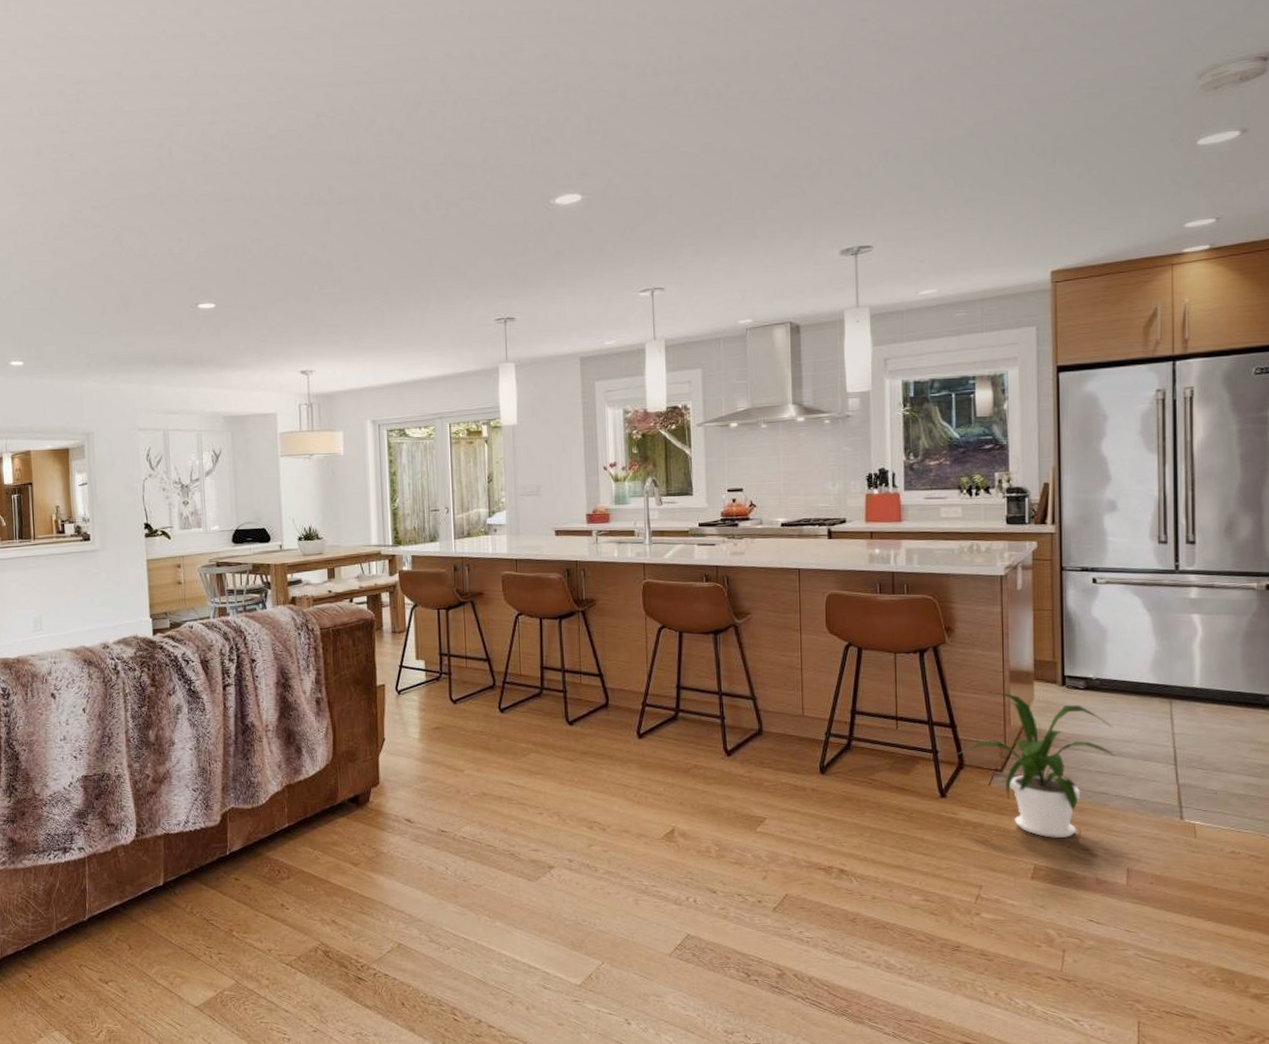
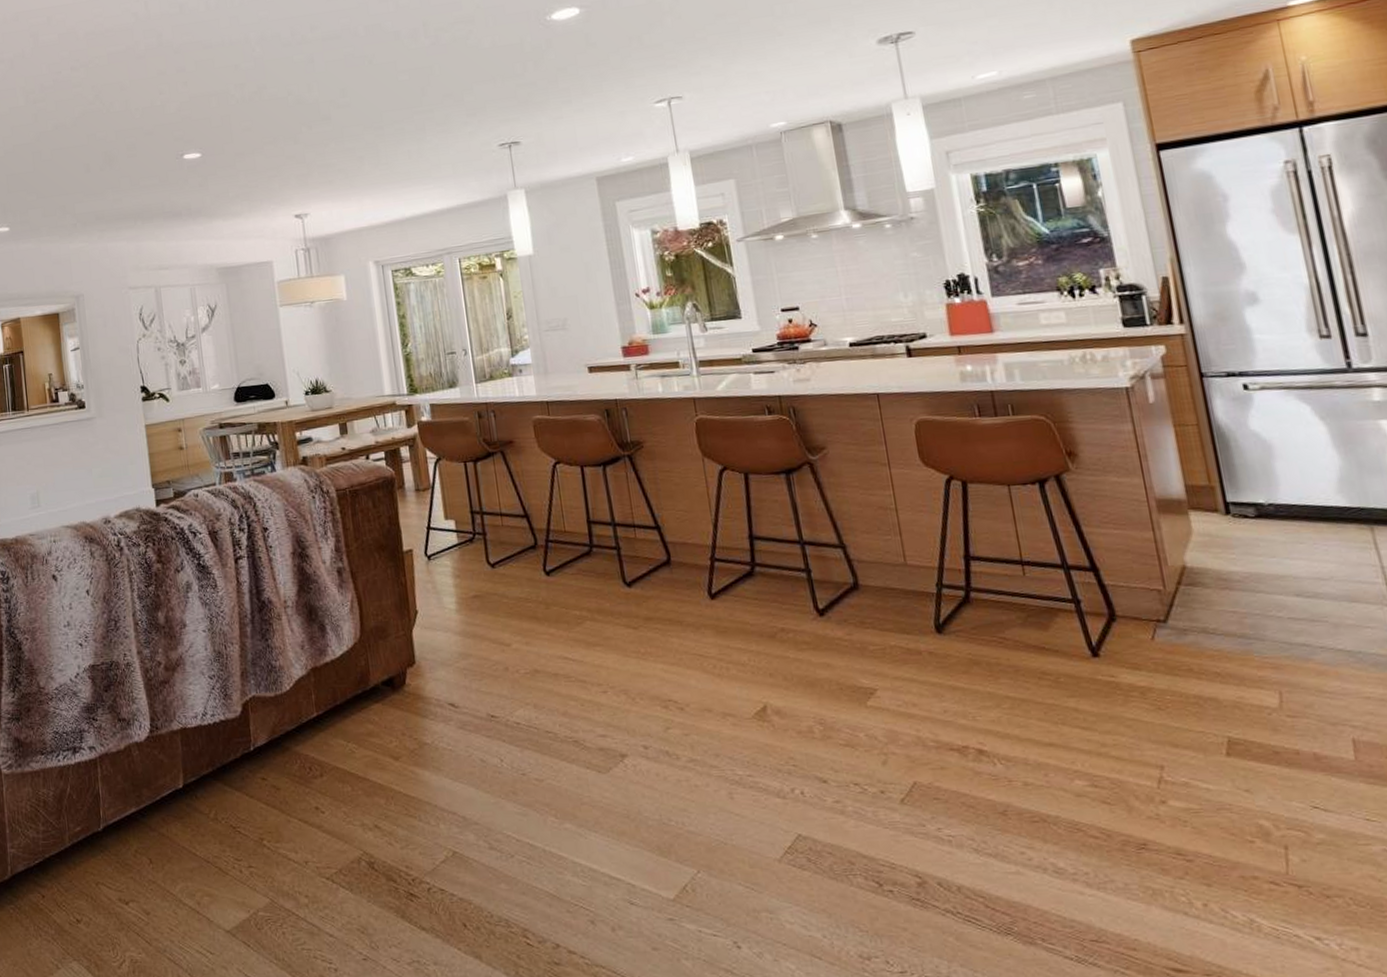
house plant: present [954,691,1115,838] -> none [1101,525,1310,703]

